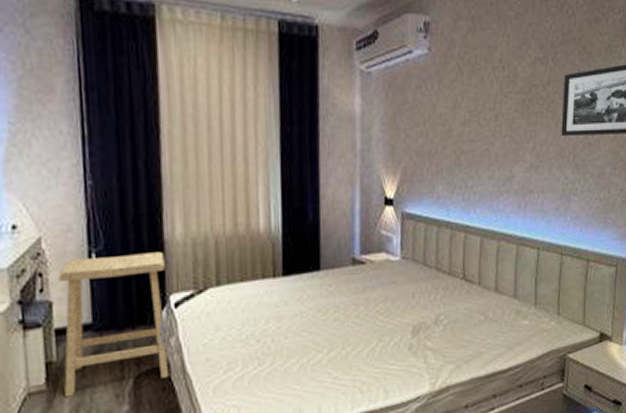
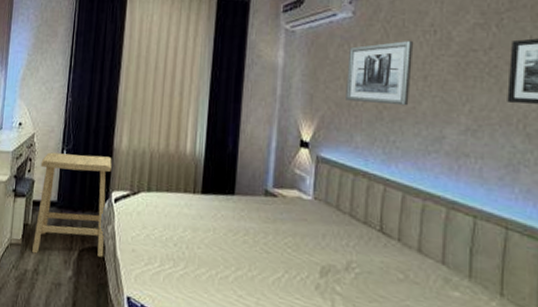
wall art: none [426,79,485,149] -> present [346,41,413,106]

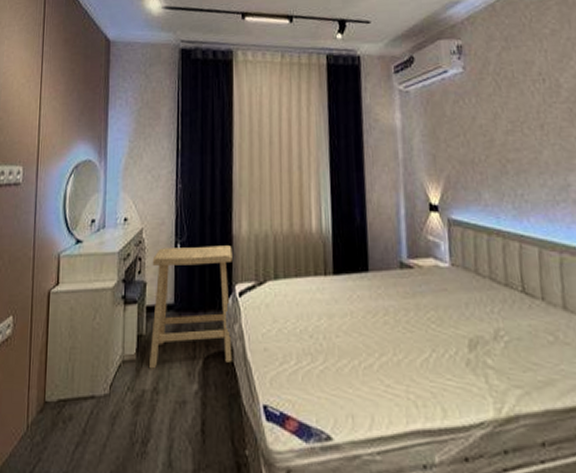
wall art: present [346,41,413,106] -> none [465,91,531,158]

